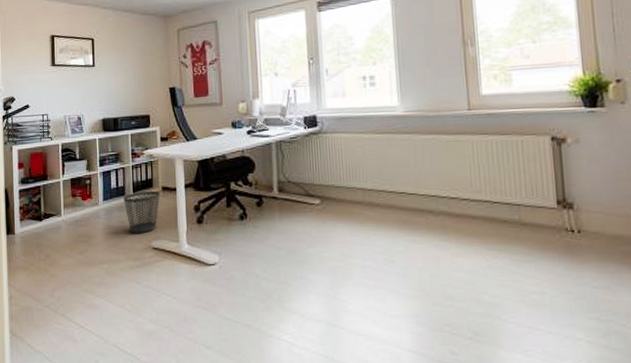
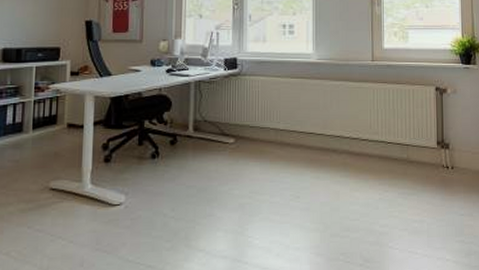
wastebasket: present [124,191,160,233] -> none [20,128,64,173]

